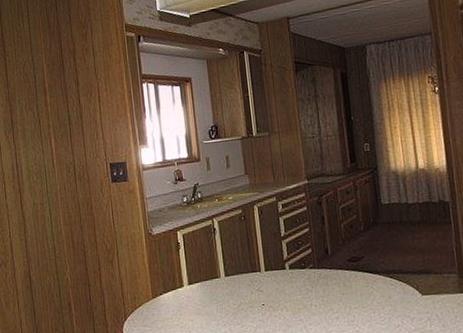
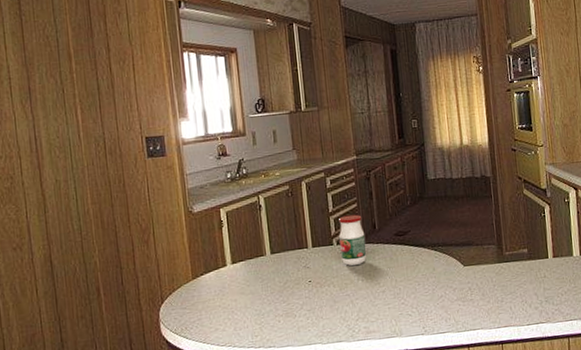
jar: none [291,239,320,290] -> present [339,214,367,266]

